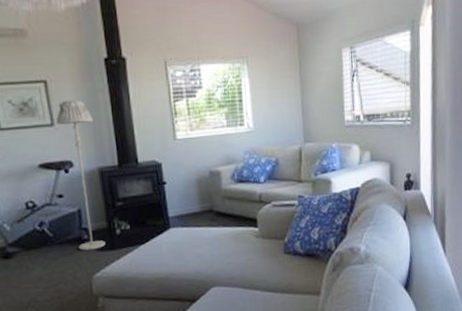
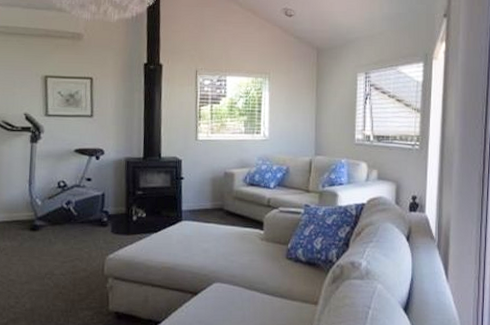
floor lamp: present [56,99,106,251] -> none [96,96,128,232]

